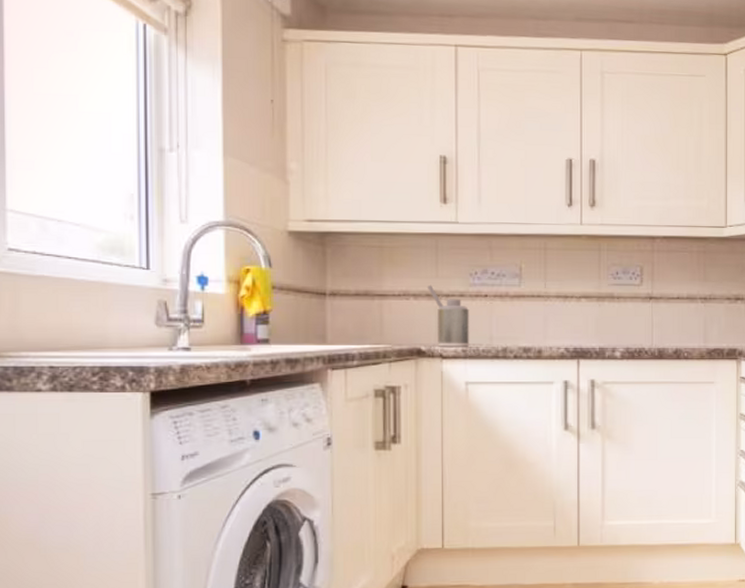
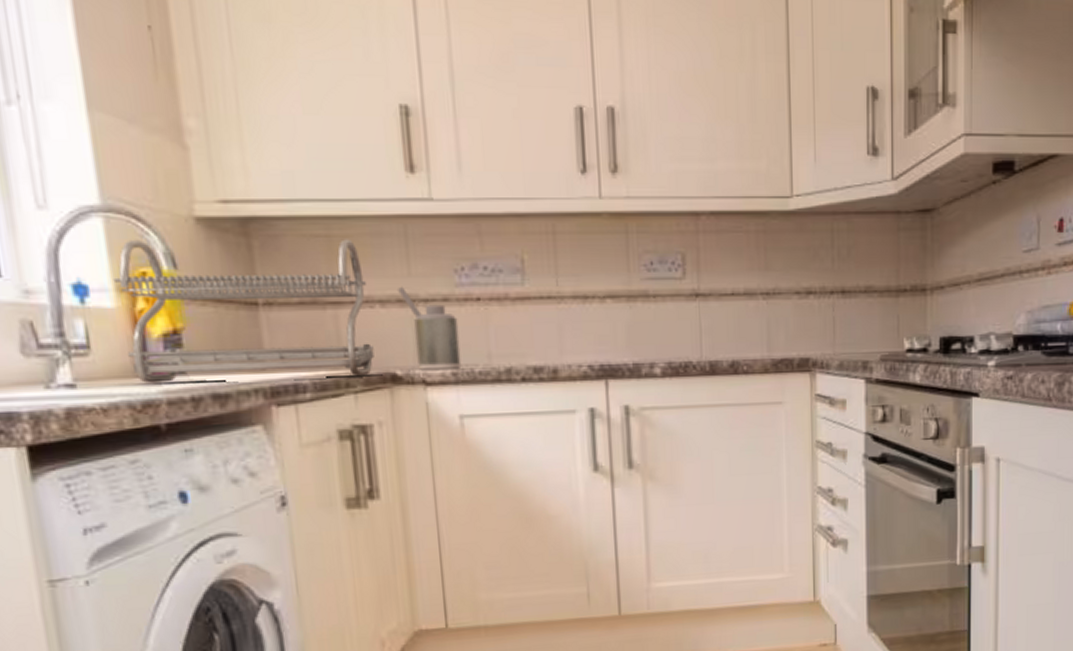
dish rack: none [226,245,406,350] -> present [113,239,374,383]

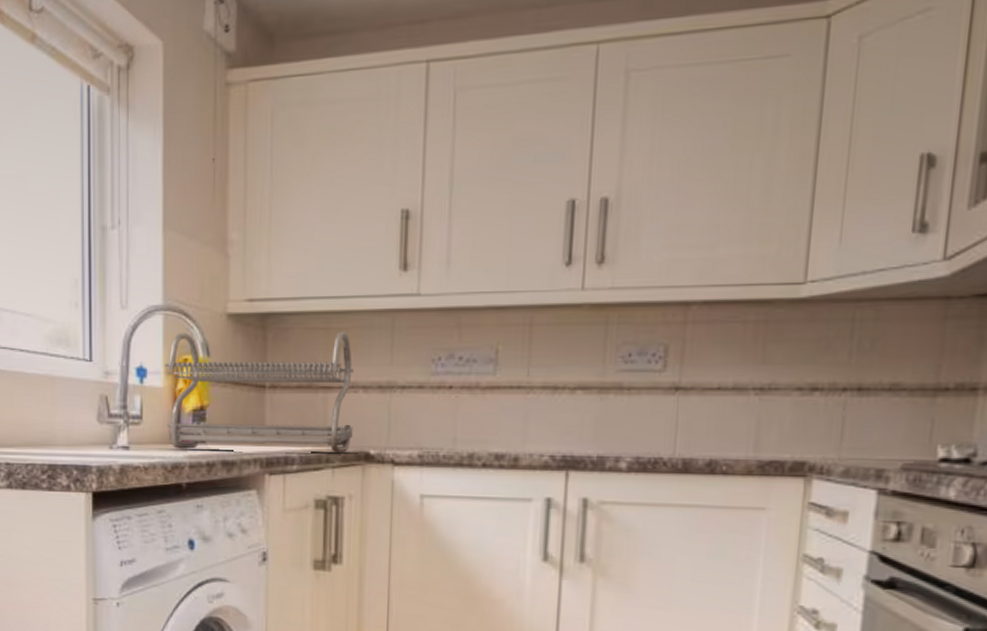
soap dispenser: present [396,286,462,371] -> none [379,374,430,453]

